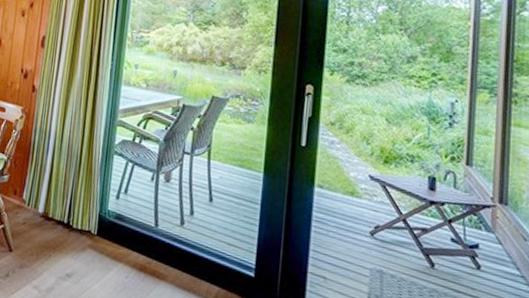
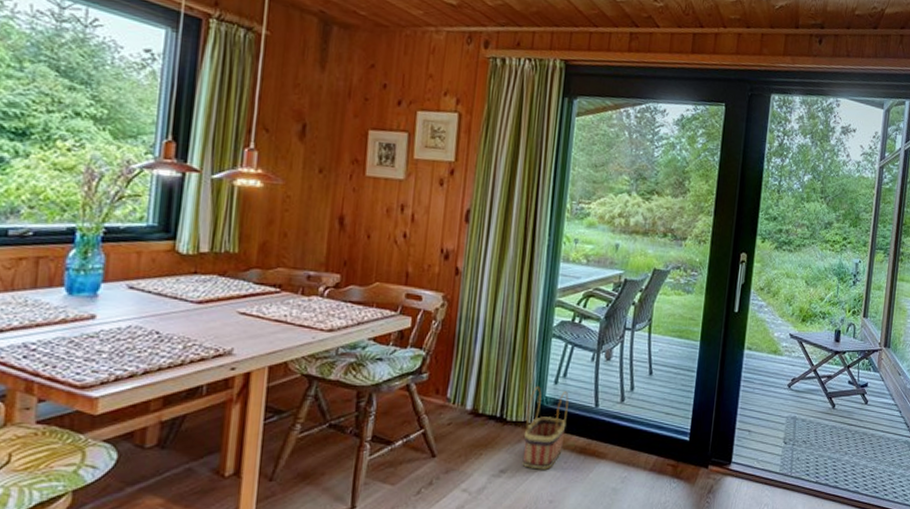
basket: none [86,199,130,282] -> present [522,386,569,470]

